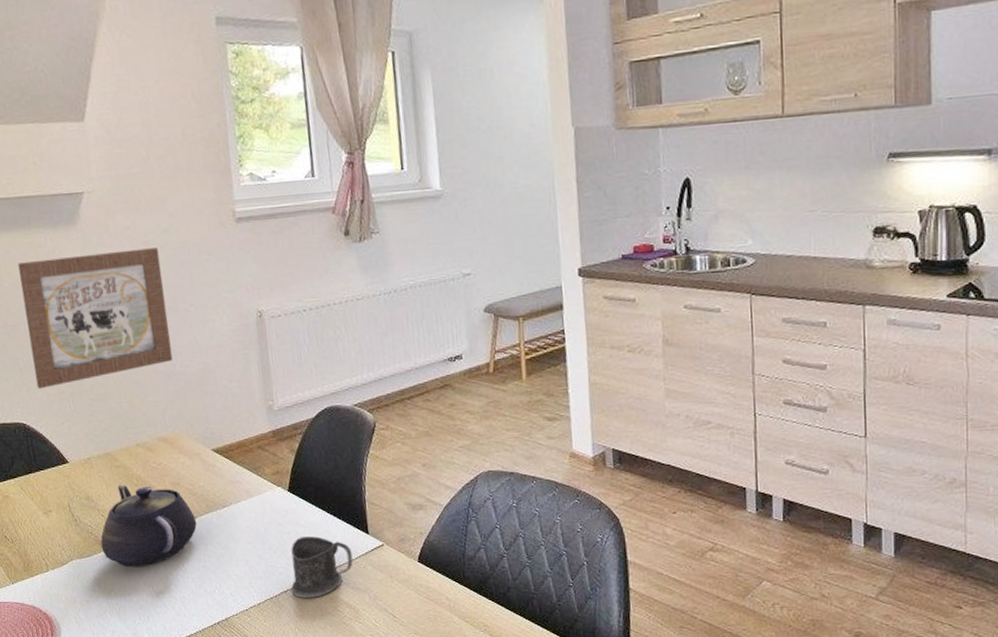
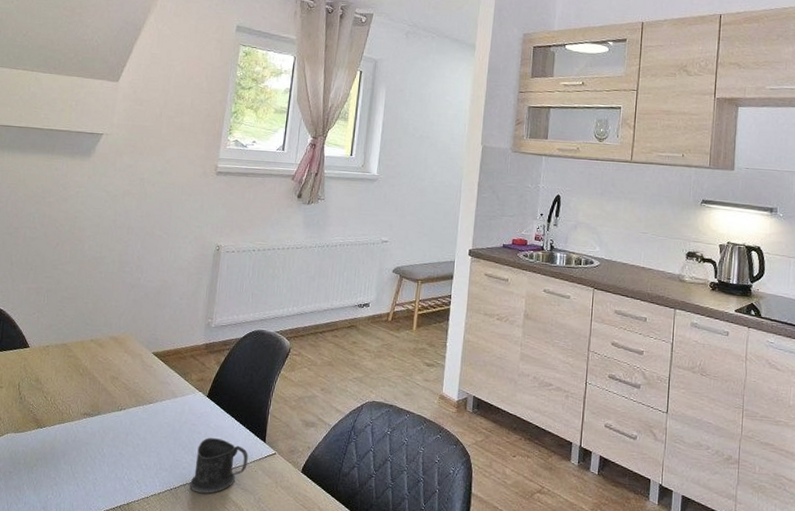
wall art: present [18,248,173,389] -> none [21,179,150,283]
teapot: present [100,484,197,567] -> none [36,372,124,447]

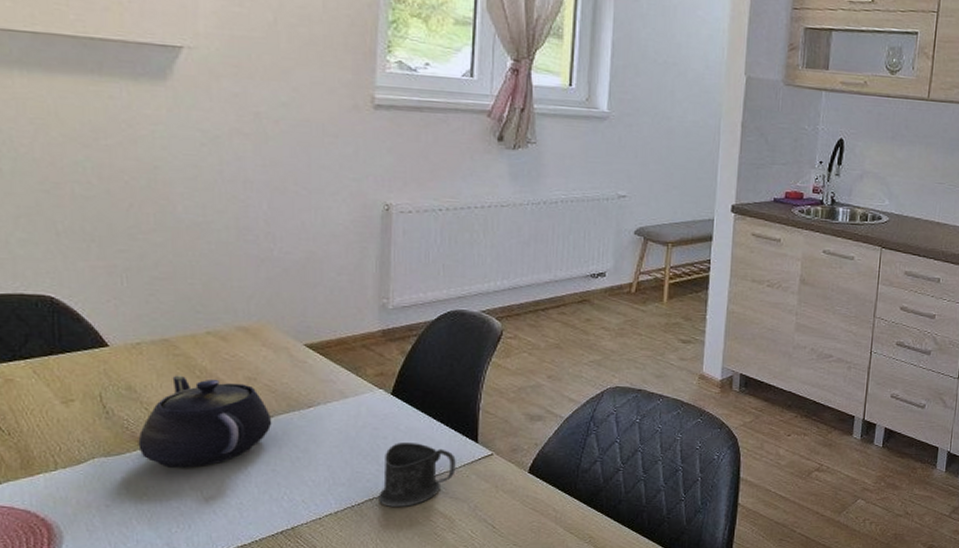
teapot: none [36,372,124,447] -> present [138,375,272,468]

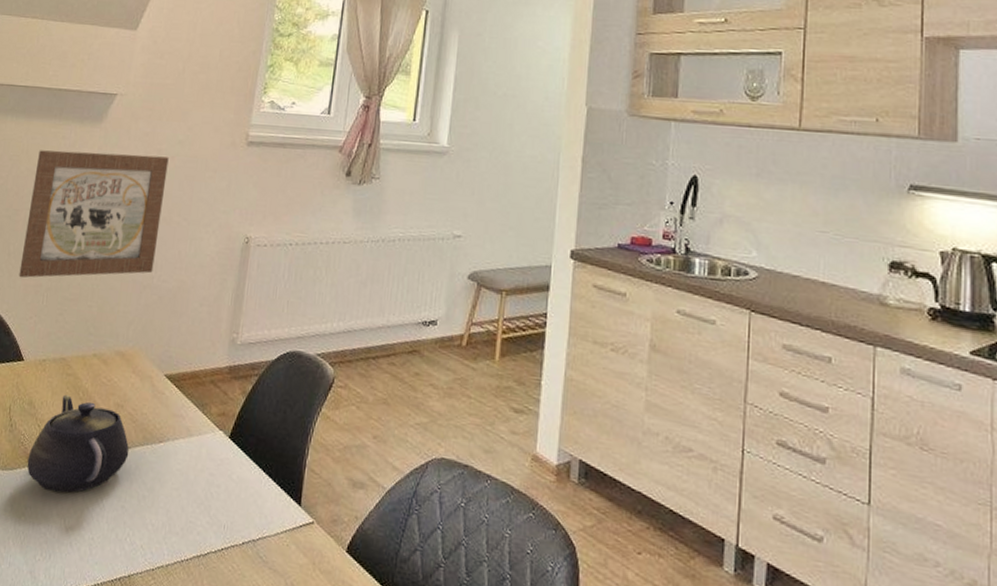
wall art: none [75,112,272,260] -> present [19,150,169,278]
mug: present [379,443,456,507] -> none [205,494,279,572]

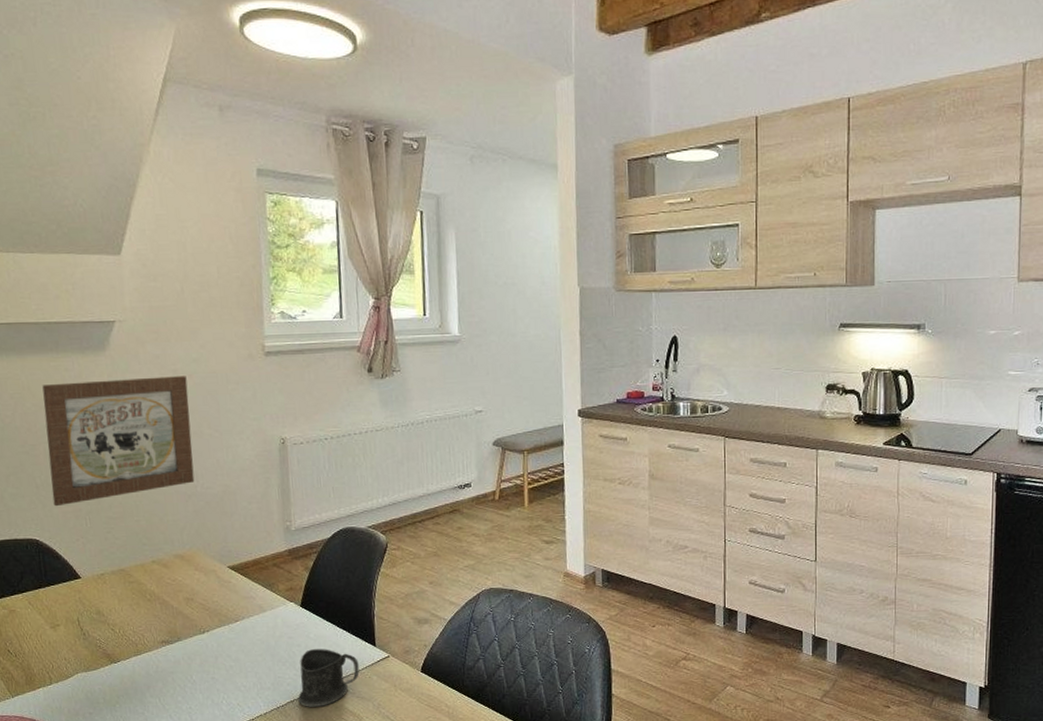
teapot: present [27,394,129,493] -> none [108,599,209,679]
mug: none [205,494,279,572] -> present [298,649,359,707]

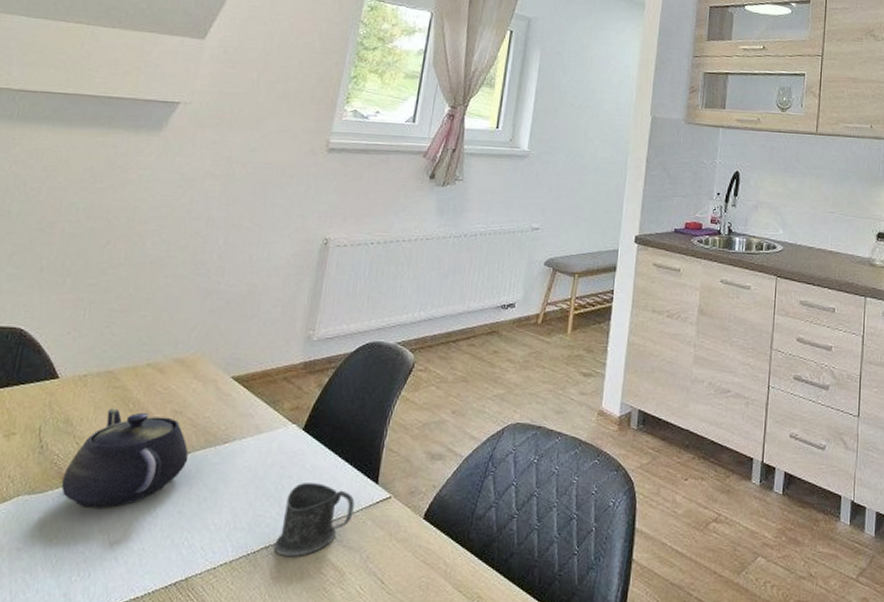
wall art: present [42,376,195,507] -> none [53,159,240,293]
teapot: none [108,599,209,679] -> present [61,408,189,508]

